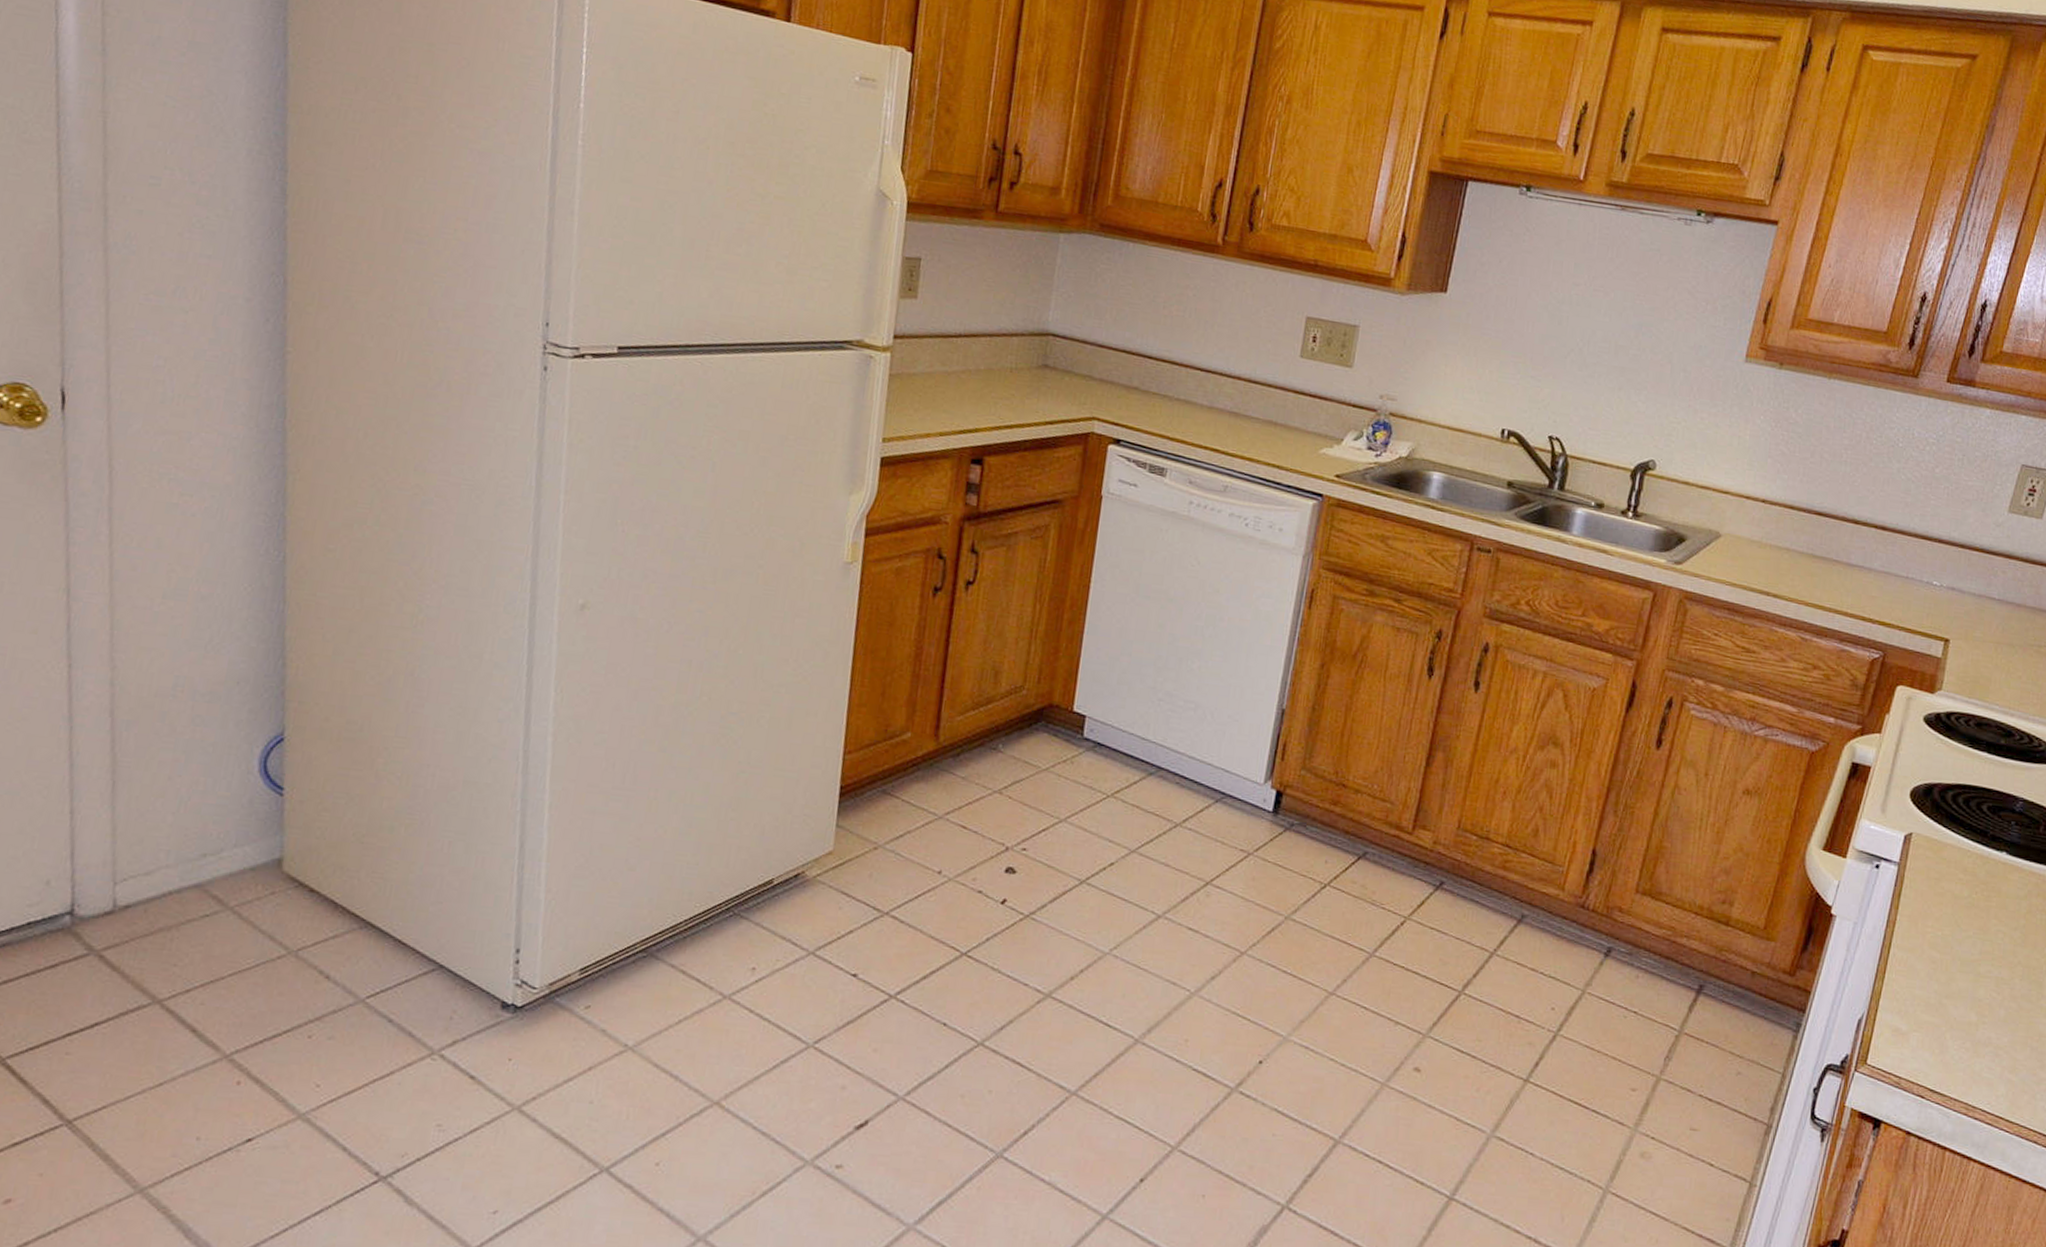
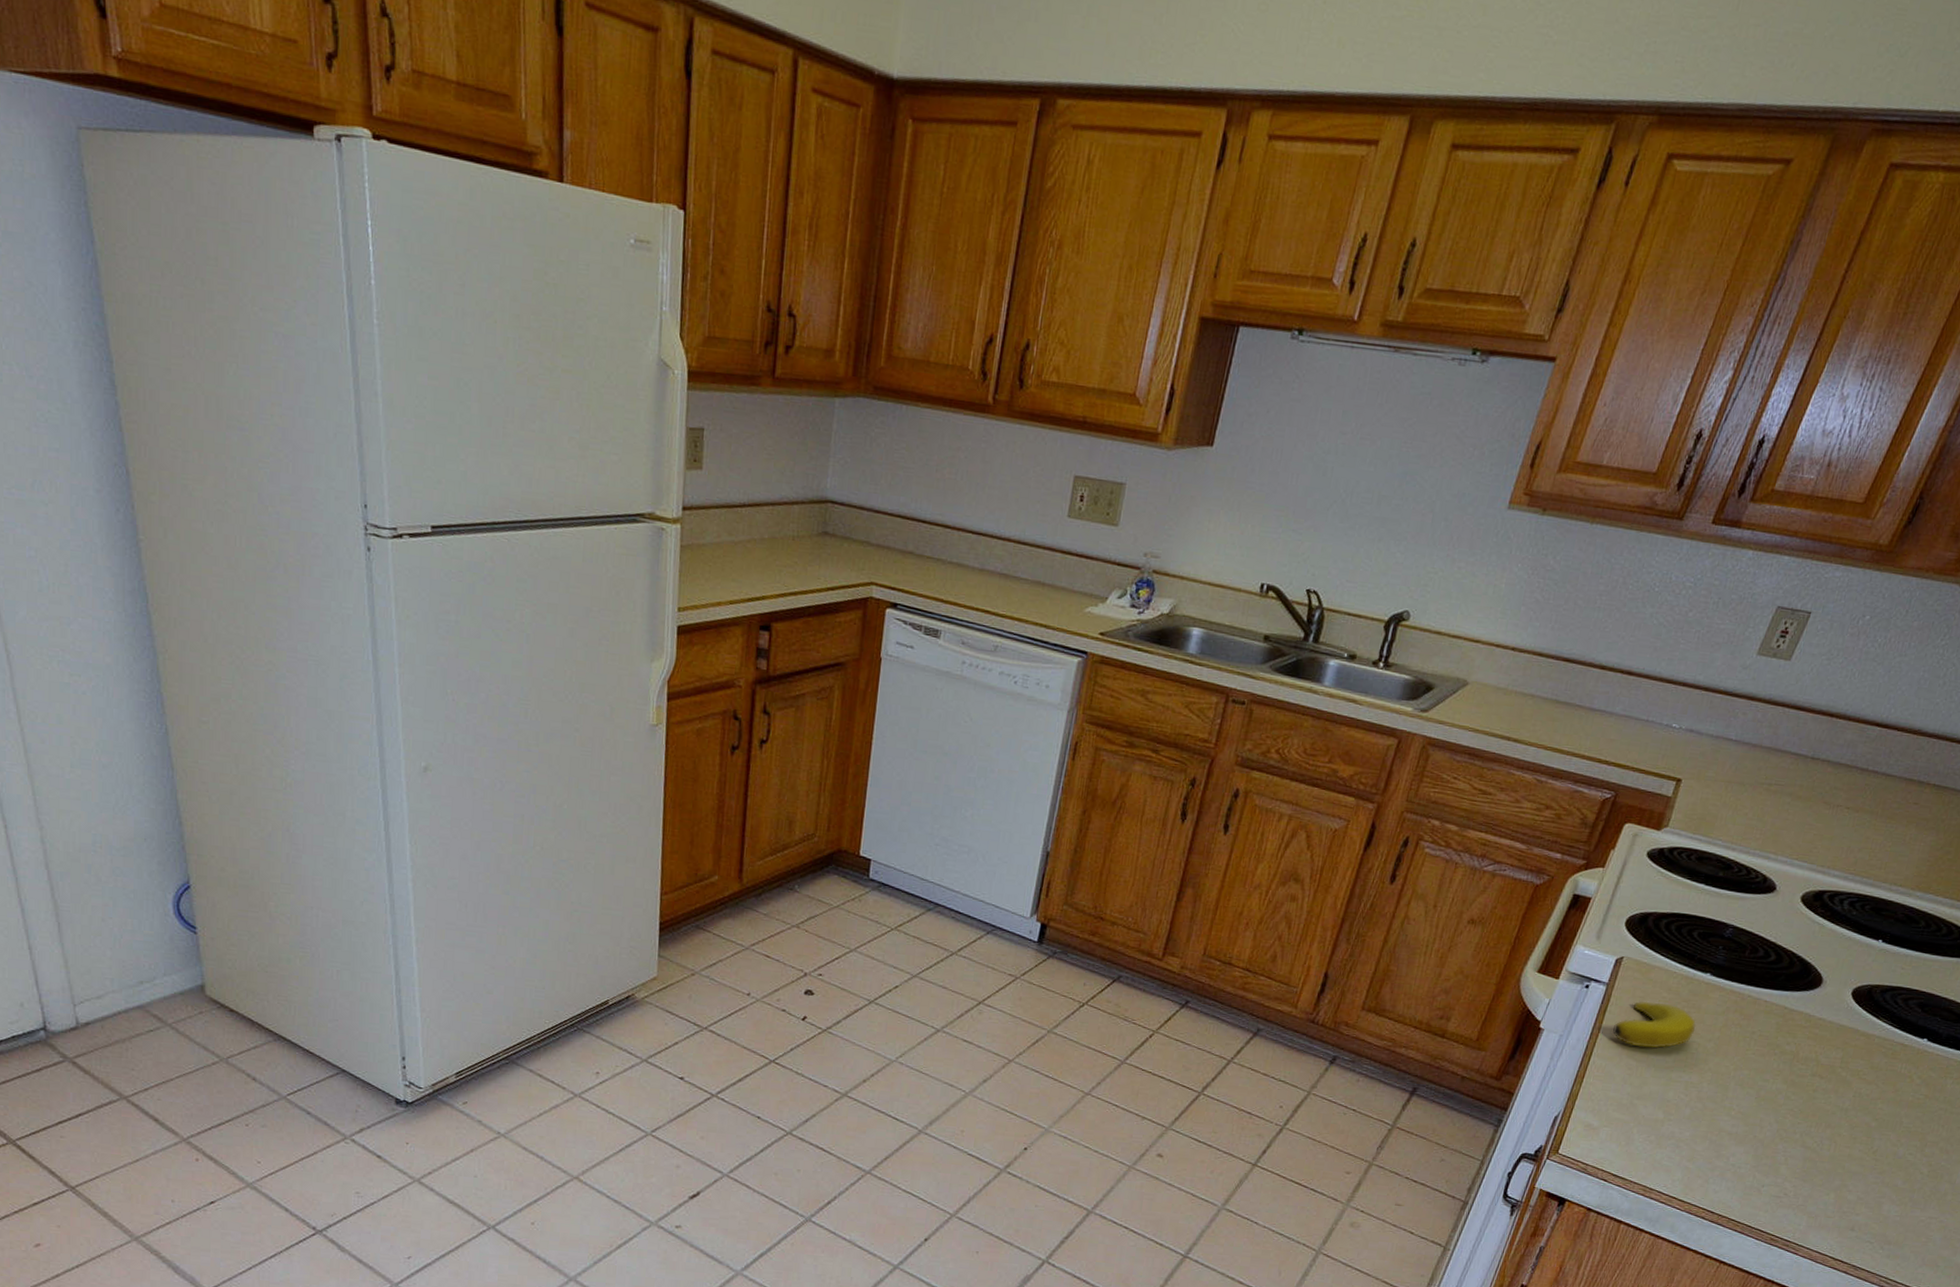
banana: none [1910,883,1999,938] -> present [1613,1001,1696,1048]

